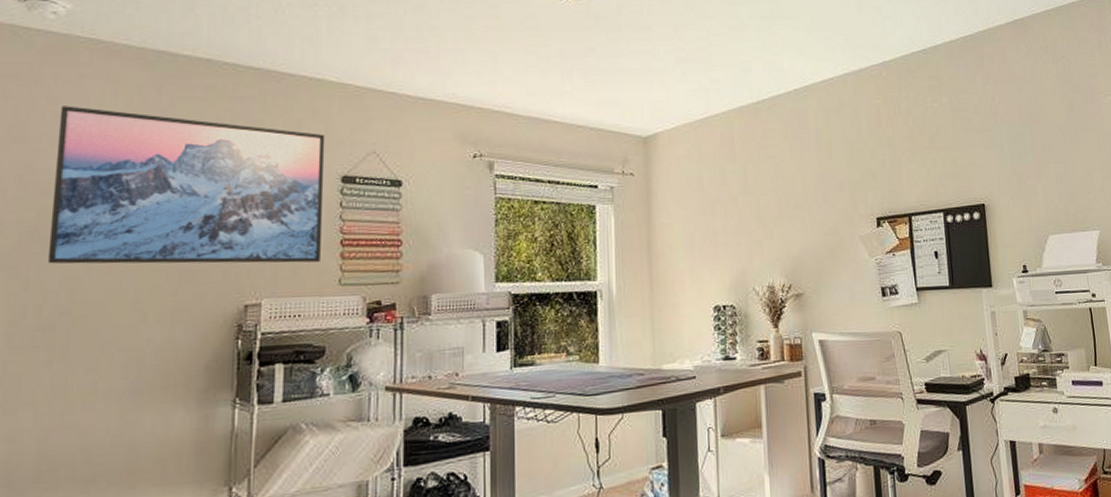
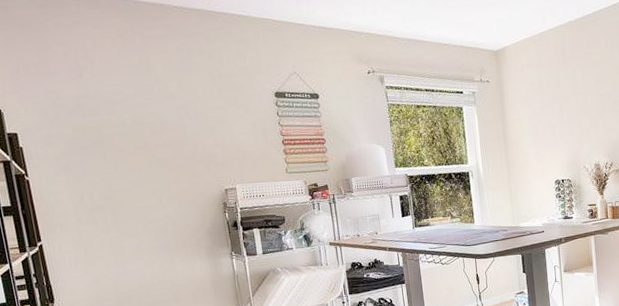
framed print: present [47,106,325,264] -> none [67,47,271,164]

